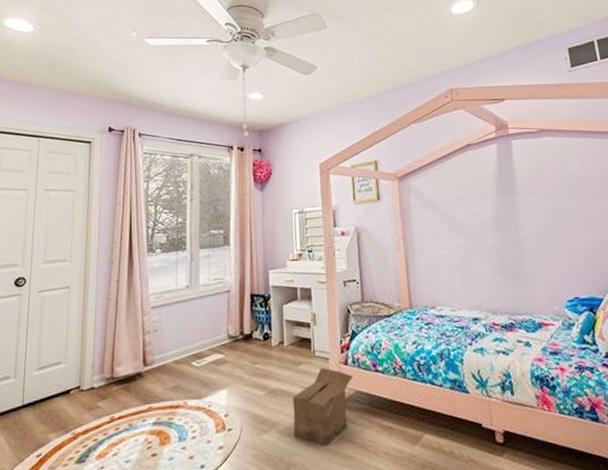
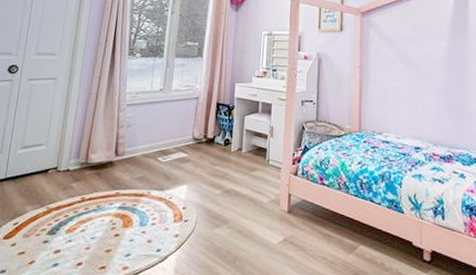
cardboard box: present [292,367,354,447] -> none [243,175,302,246]

